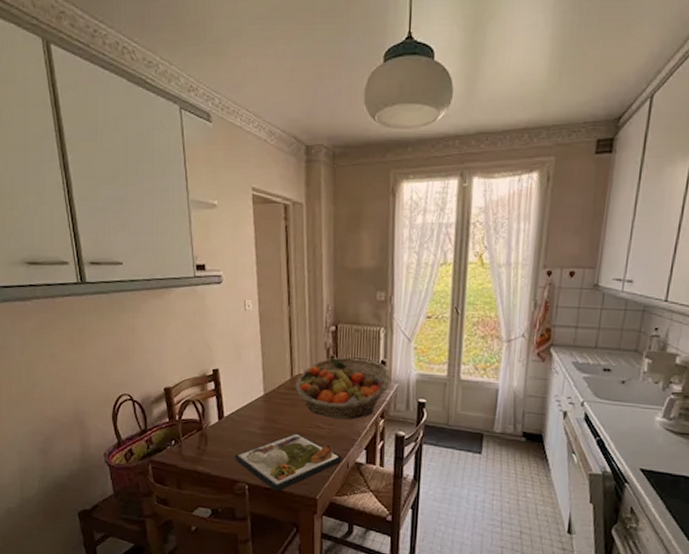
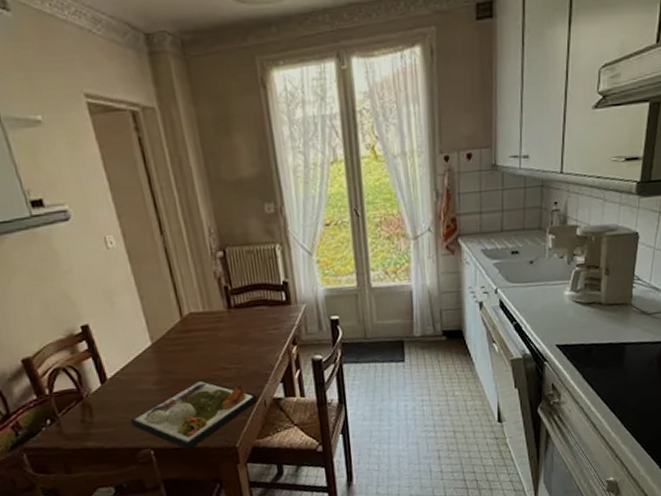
fruit basket: present [294,358,392,420] -> none [187,283,298,356]

